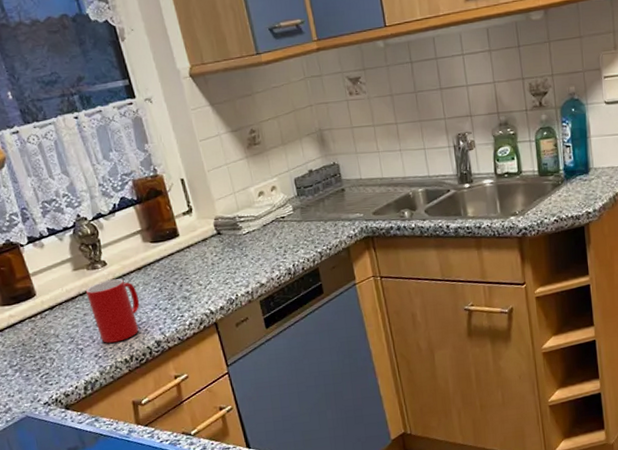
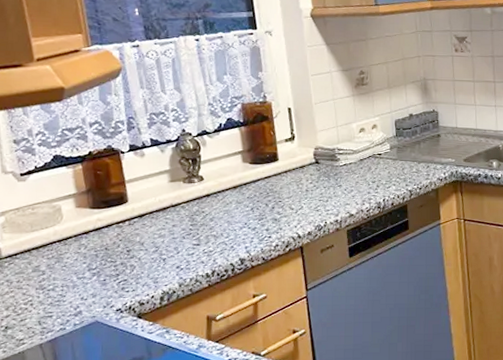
cup: present [85,279,140,343] -> none [178,195,230,256]

